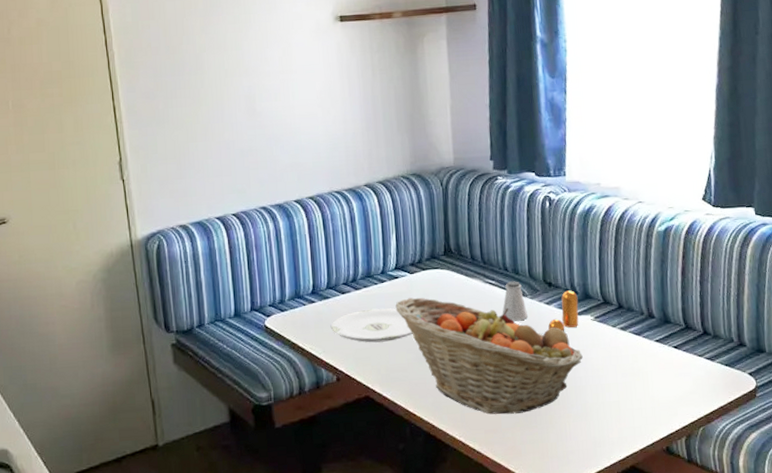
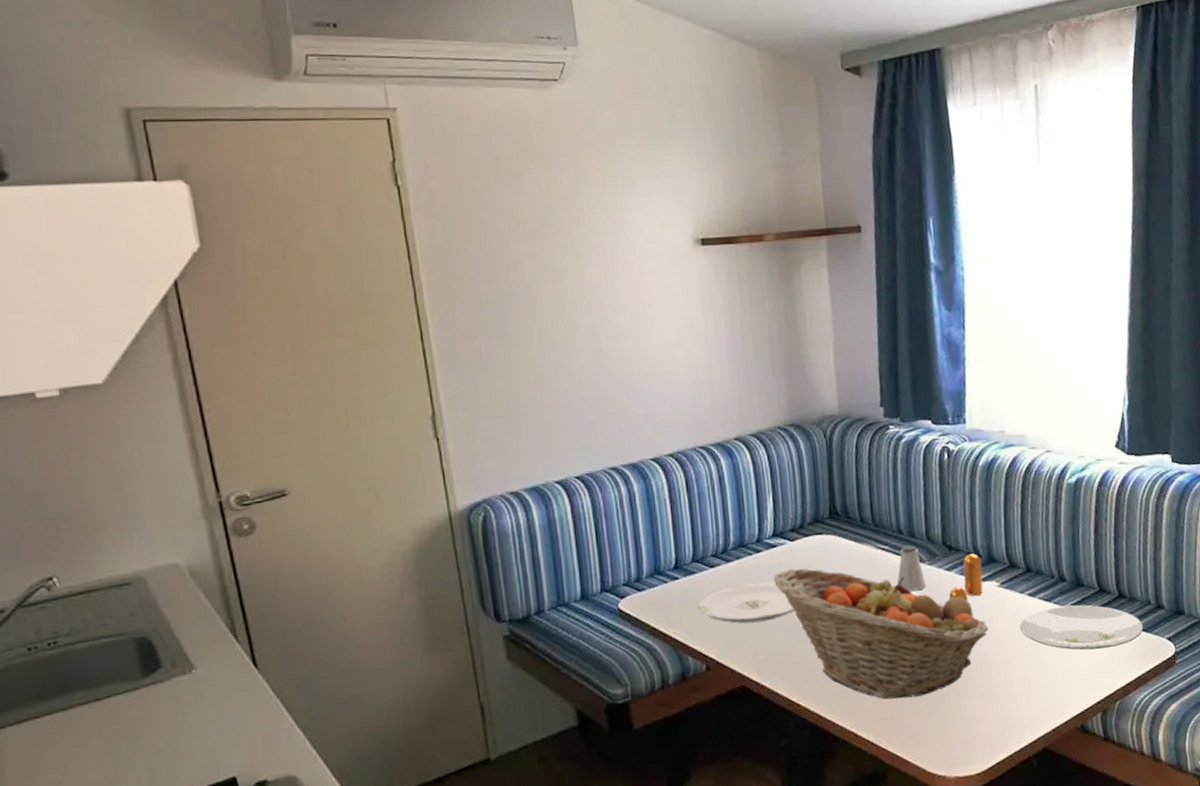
plate: none [611,339,727,380] -> present [1019,605,1144,650]

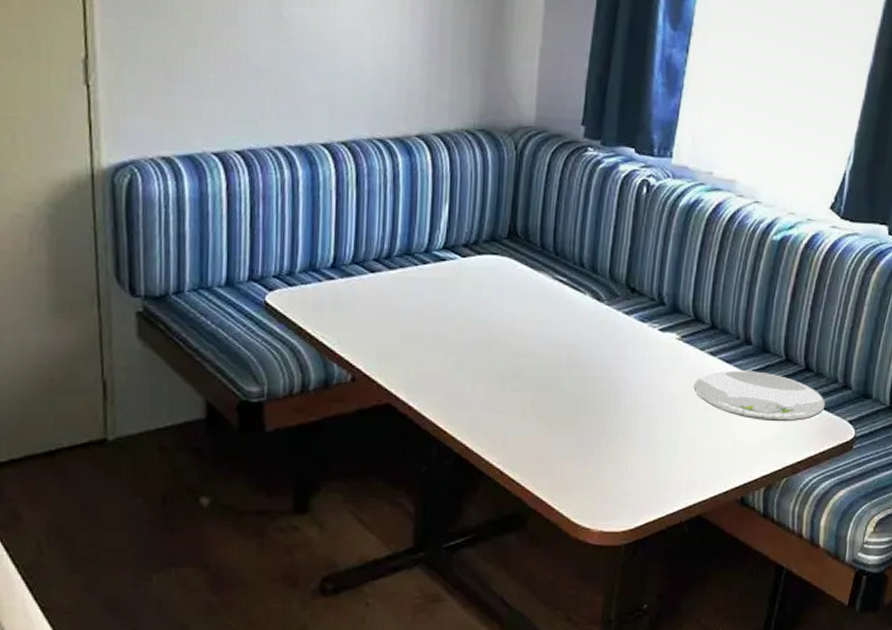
plate: present [698,582,795,624] -> none [352,295,456,339]
fruit basket: present [773,568,988,700] -> none [437,287,660,442]
saltshaker: present [896,545,927,591] -> none [569,281,602,330]
pepper shaker: present [949,553,983,601] -> none [624,300,665,349]

